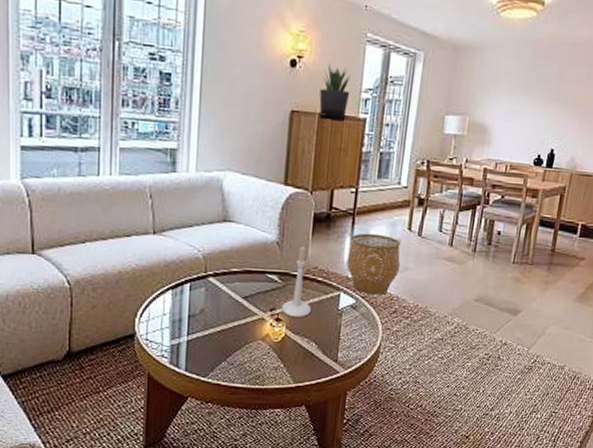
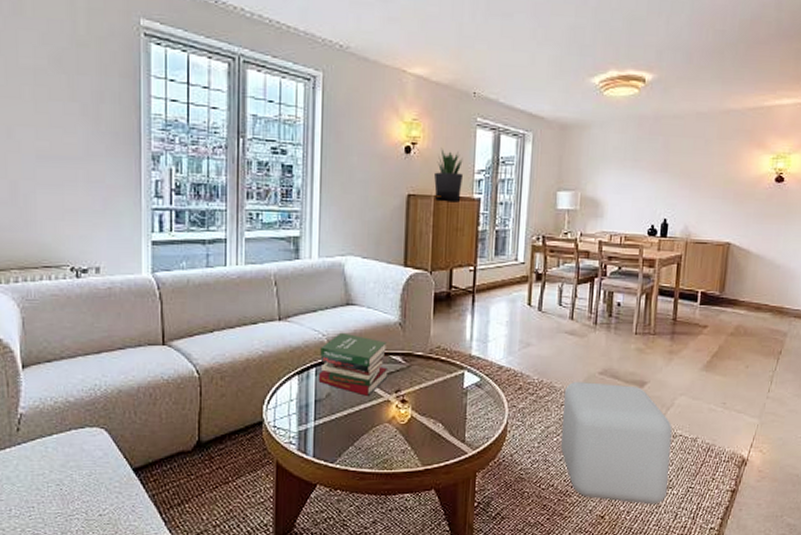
books: none [192,249,264,313] -> present [318,332,389,396]
candlestick: present [281,246,312,318] -> none [406,326,437,399]
basket: present [346,233,401,294] -> none [469,310,523,371]
cube: none [431,308,542,427] -> present [560,382,672,505]

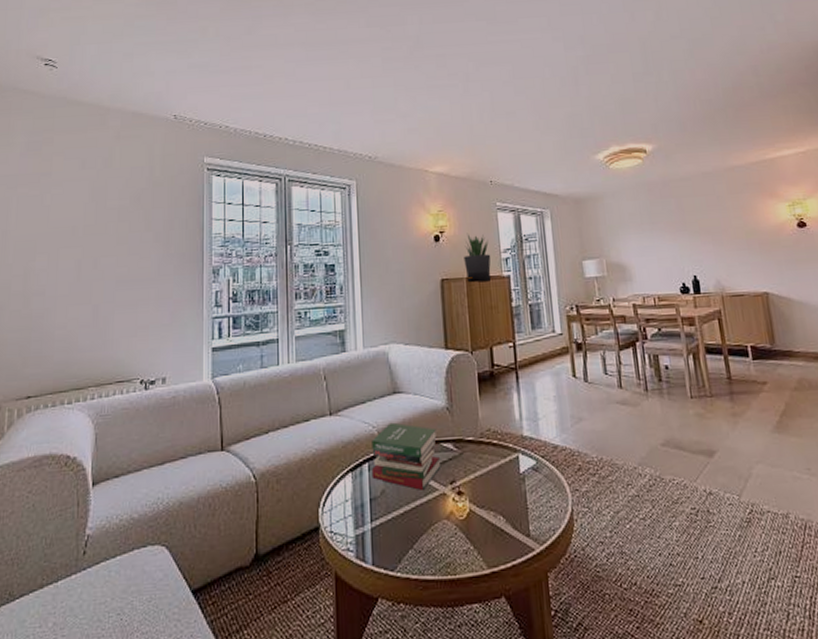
cube: present [560,382,672,505] -> none [627,456,770,602]

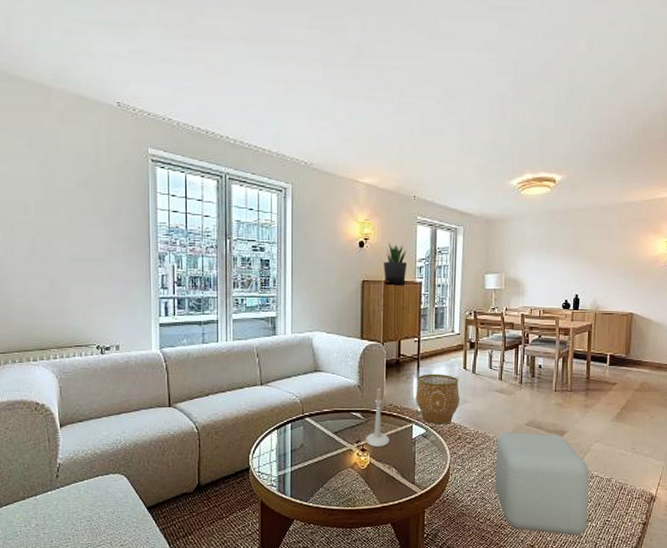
books: present [371,422,442,490] -> none [293,394,350,446]
candlestick: none [461,409,493,489] -> present [365,388,390,448]
basket: none [517,385,574,452] -> present [416,374,460,424]
cube: none [627,456,770,602] -> present [494,432,590,536]

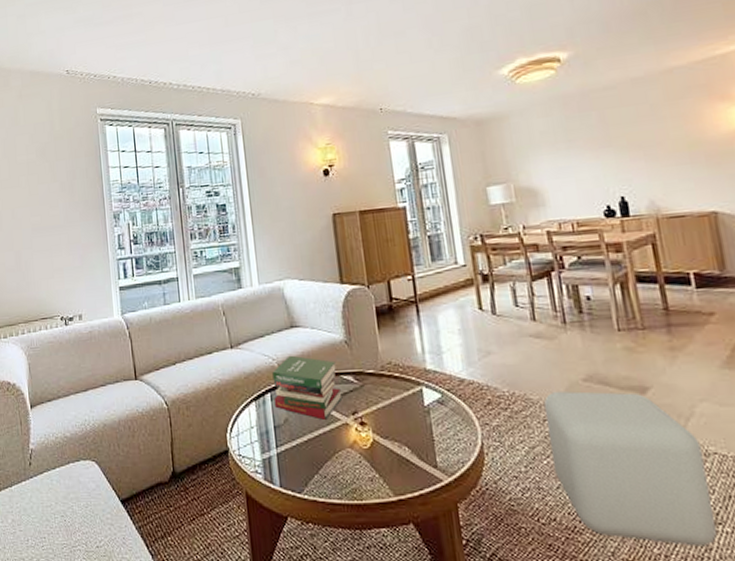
books: none [293,394,350,446] -> present [272,355,343,420]
candlestick: present [365,388,390,448] -> none [362,342,396,421]
planter: present [384,241,408,286] -> none [355,165,385,216]
basket: present [416,374,460,424] -> none [418,318,482,386]

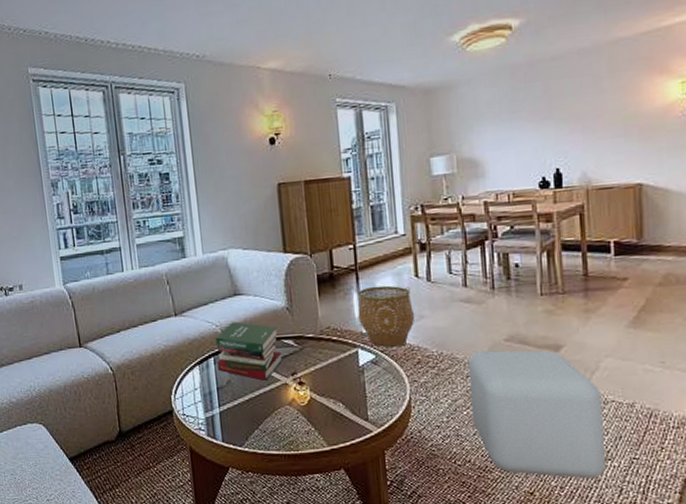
basket: none [418,318,482,386] -> present [357,285,415,347]

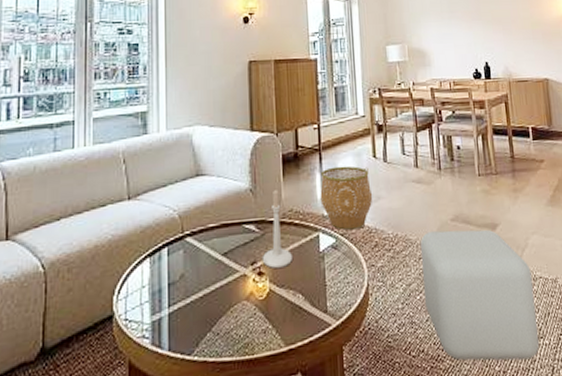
books: present [215,321,283,381] -> none [171,205,243,273]
candlestick: none [301,308,333,380] -> present [262,190,294,269]

